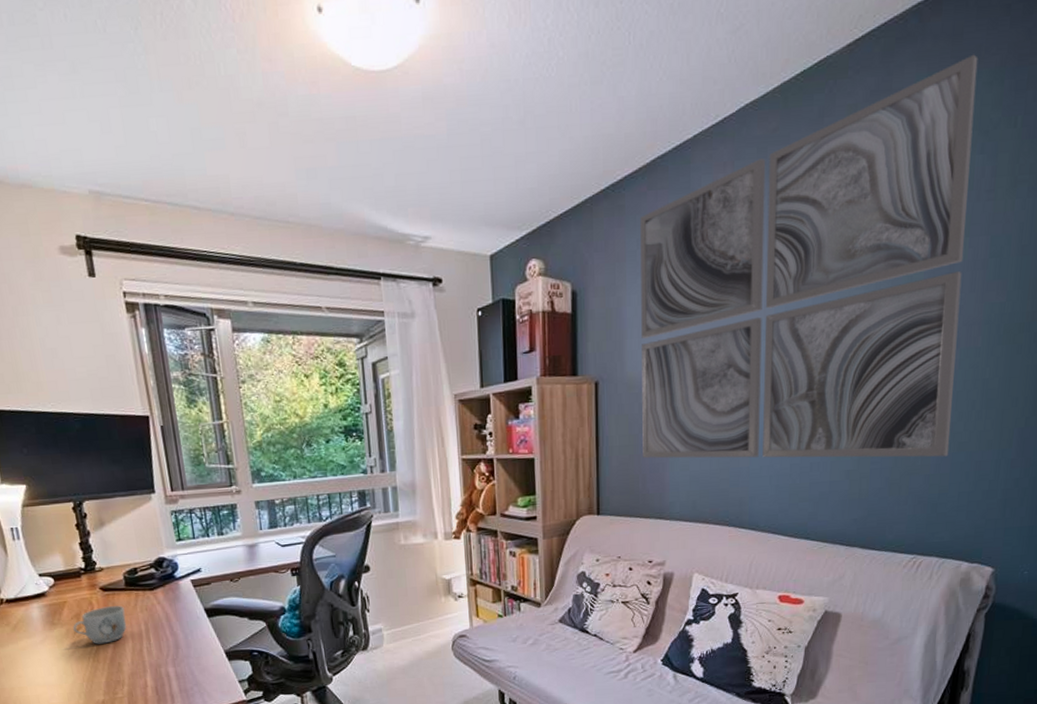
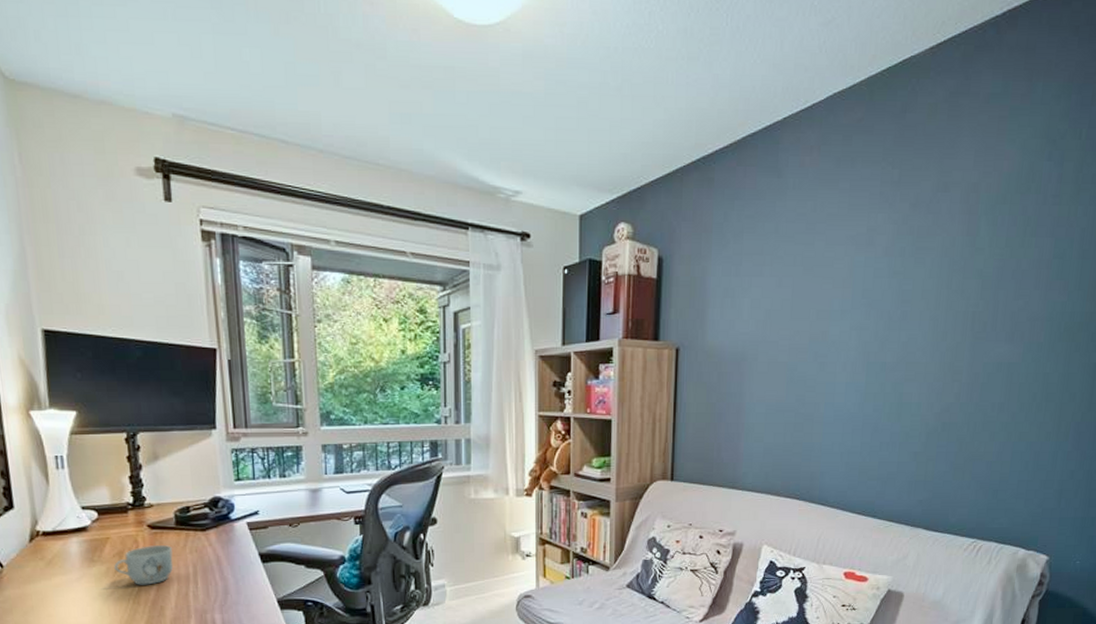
wall art: present [640,54,978,459] -> none [719,68,1049,445]

